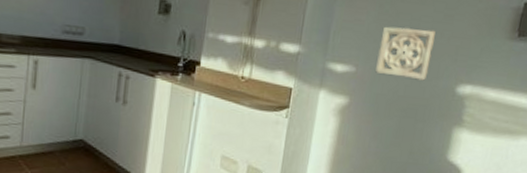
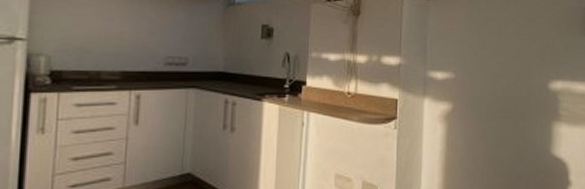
wall ornament: present [375,26,436,81] -> none [473,33,522,81]

